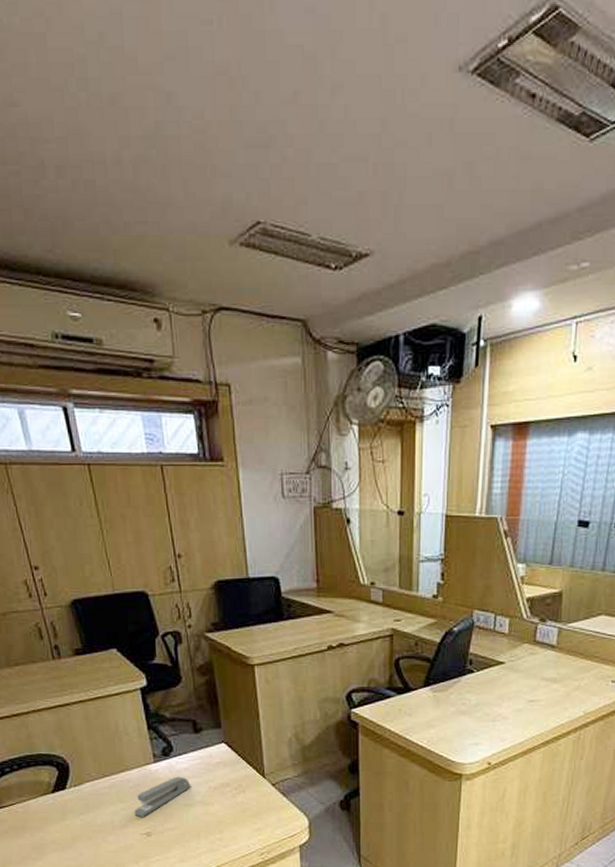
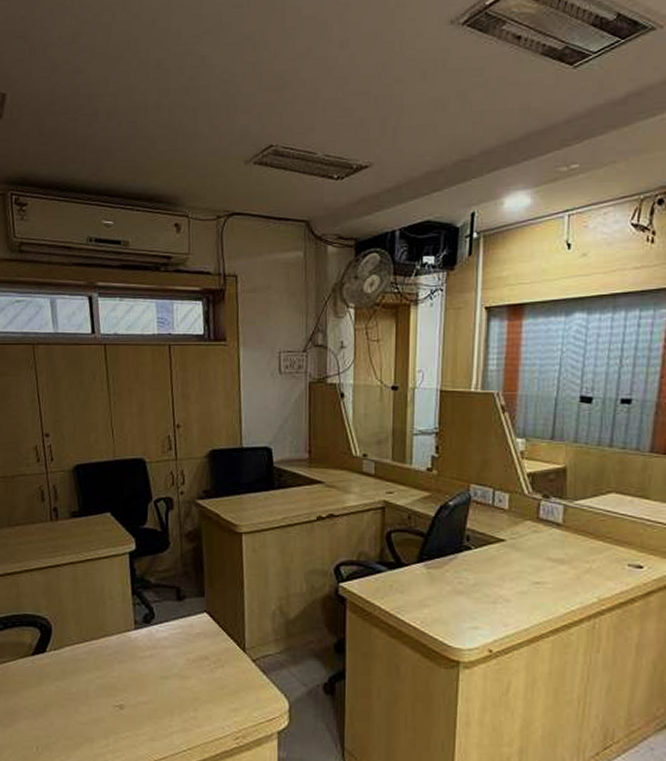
stapler: present [134,776,191,817] -> none [109,645,169,687]

